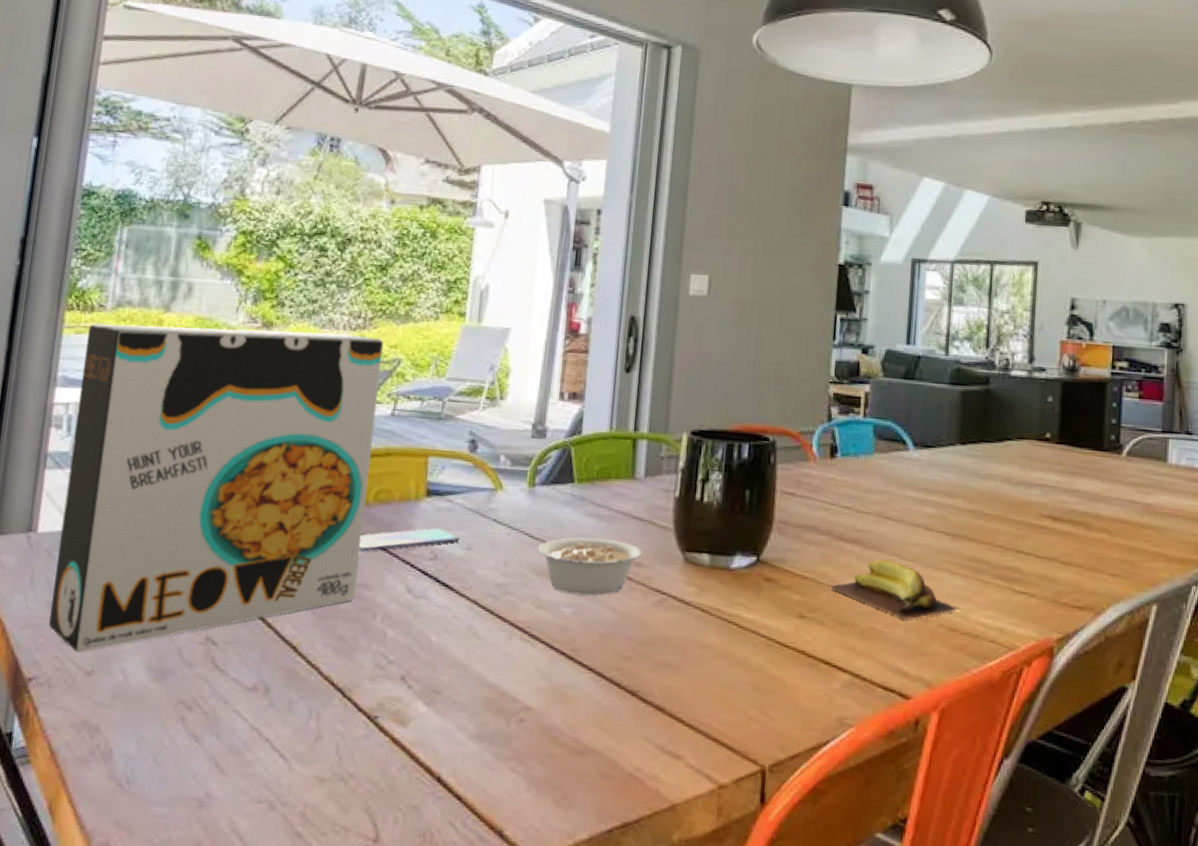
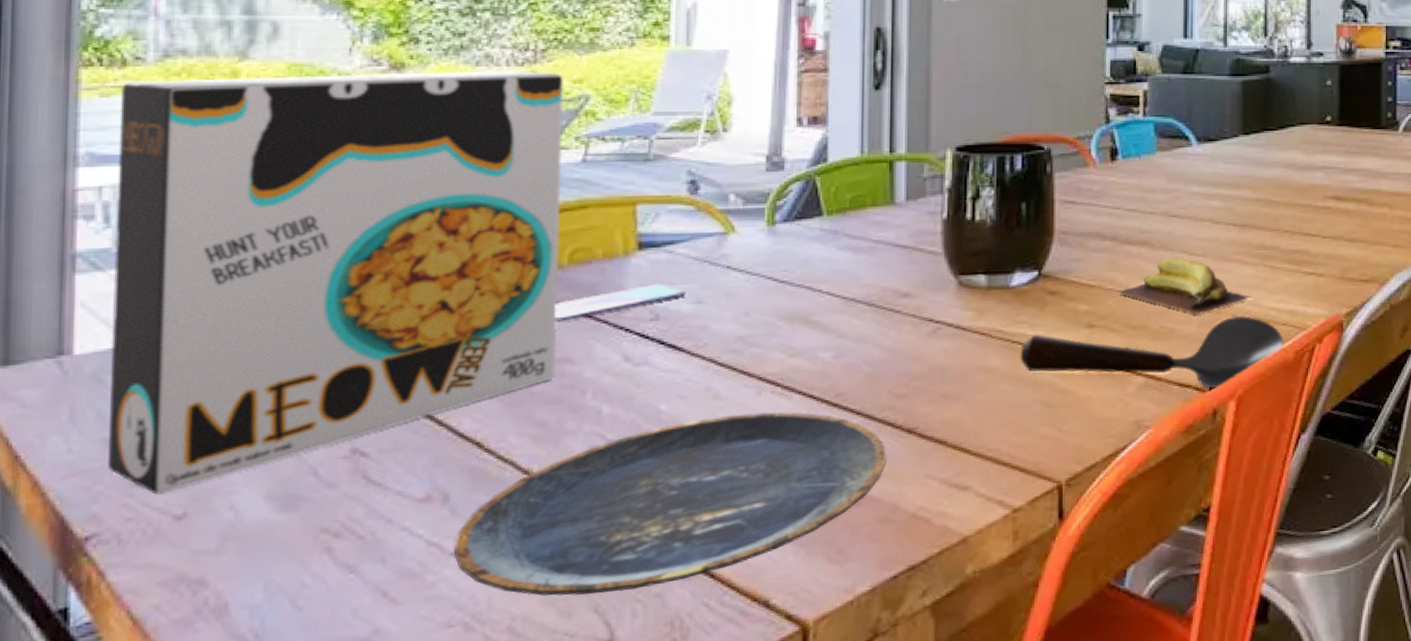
plate: none [268,654,611,798] -> present [453,411,886,596]
legume: present [538,537,642,596] -> none [785,273,909,337]
spoon: none [734,617,990,698] -> present [1020,316,1283,390]

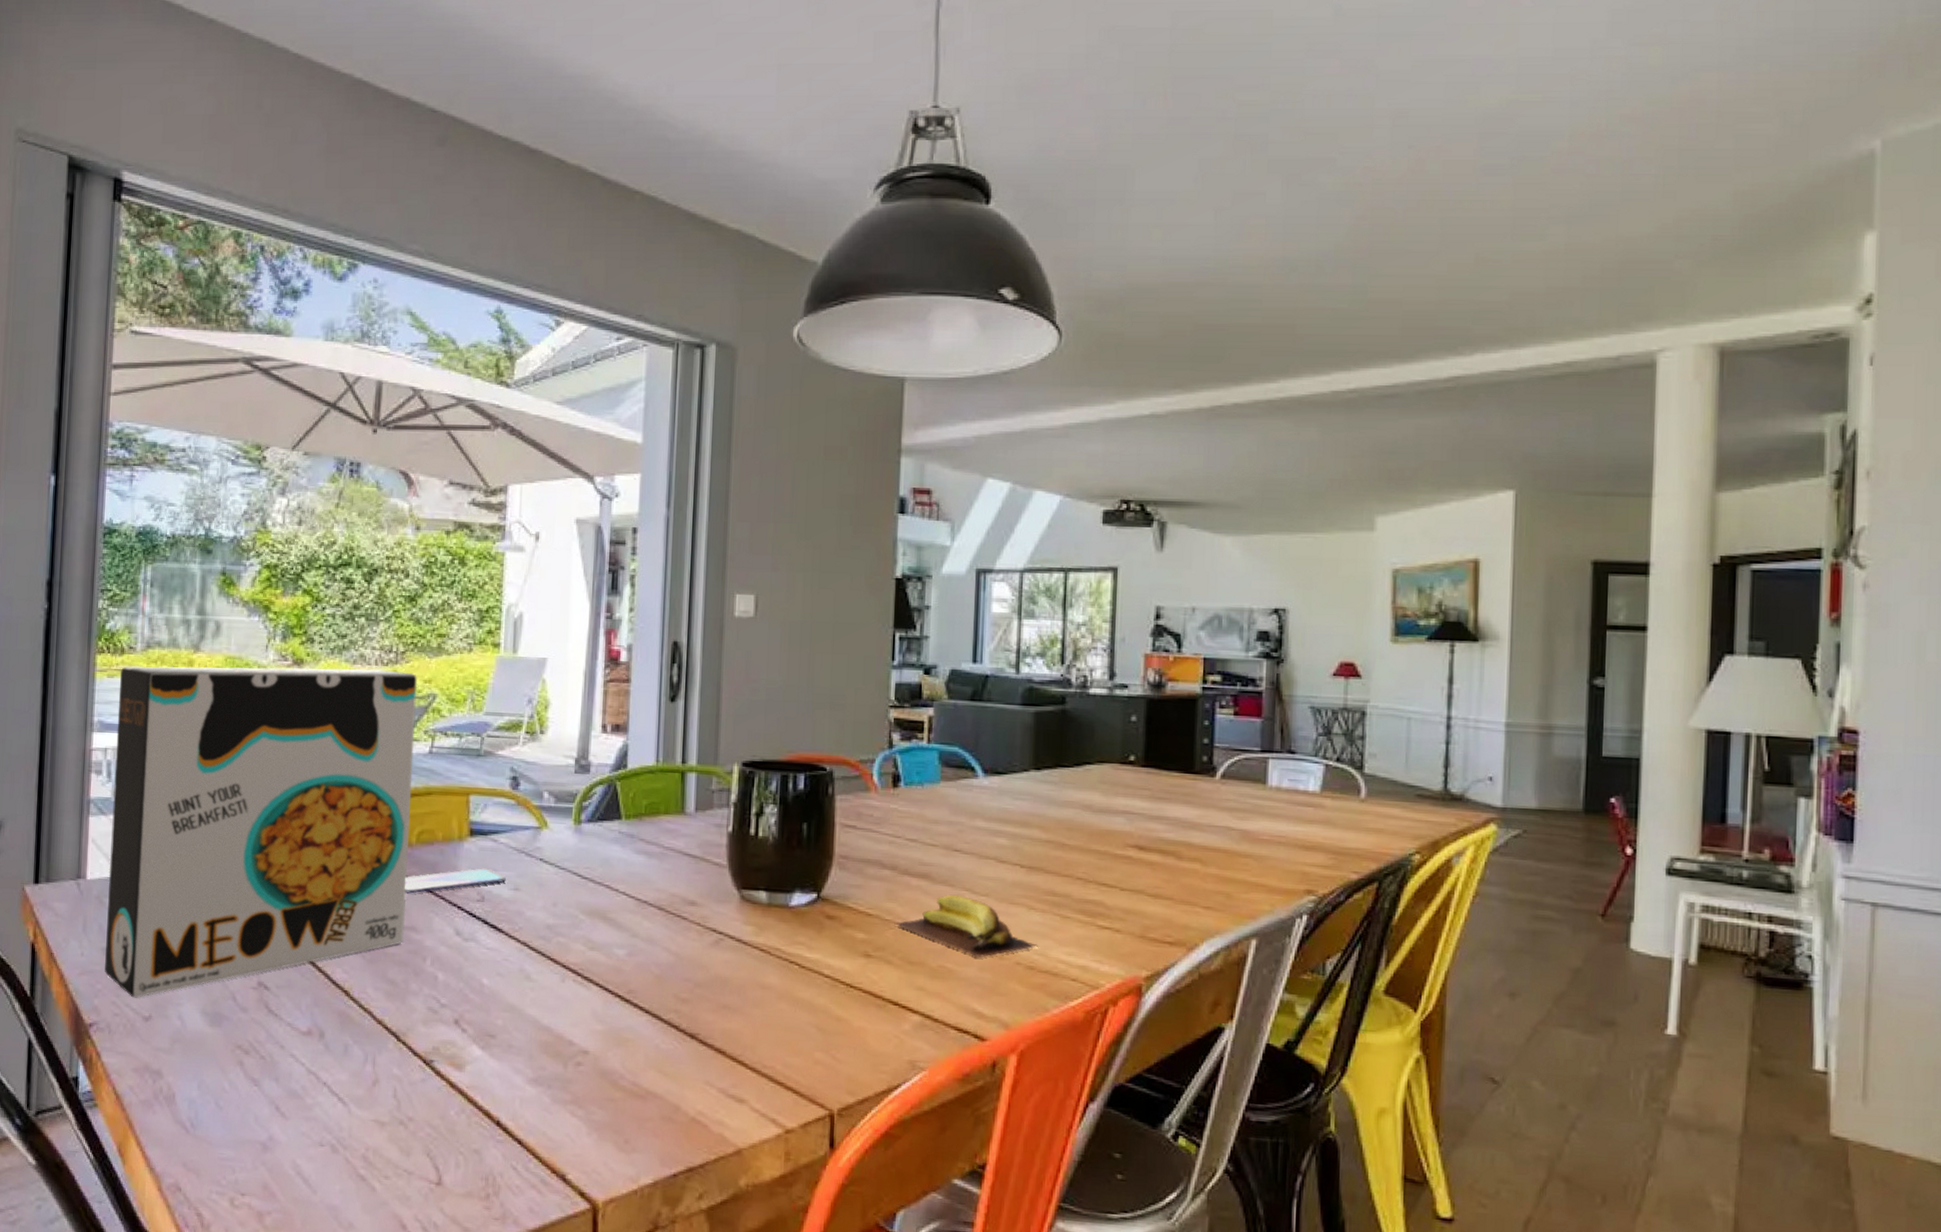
plate: present [453,411,886,596] -> none [325,996,670,1142]
spoon: present [1020,316,1283,390] -> none [797,957,1072,1040]

